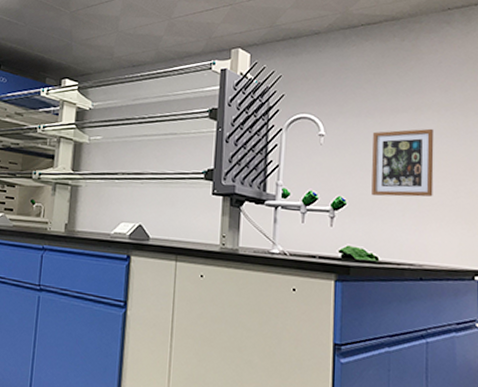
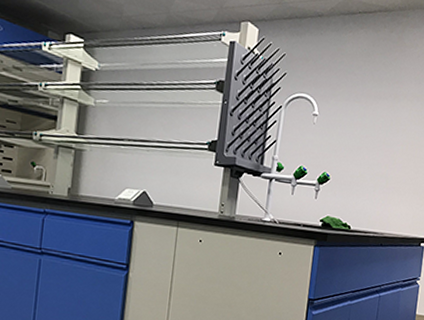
wall art: present [371,128,434,197] -> none [351,115,407,176]

